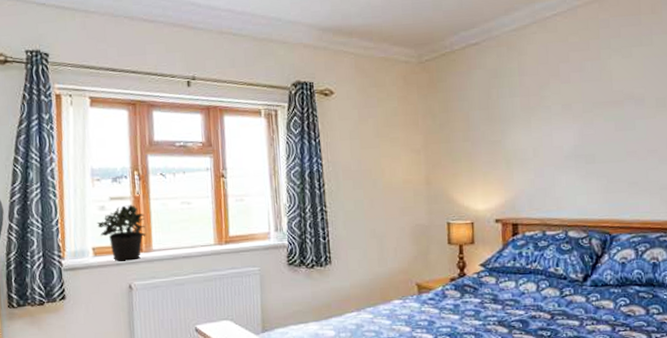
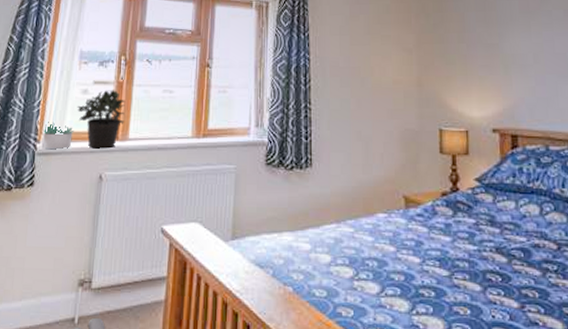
succulent plant: none [66,239,97,264] -> present [41,122,74,149]

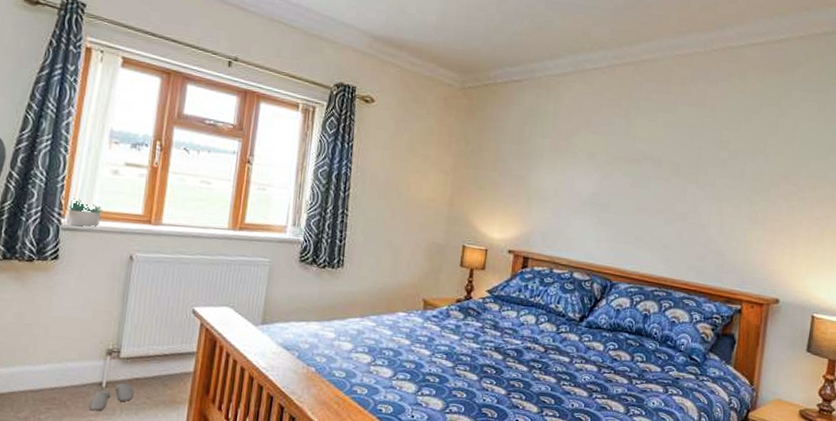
potted plant: present [77,90,125,149] -> none [106,173,159,232]

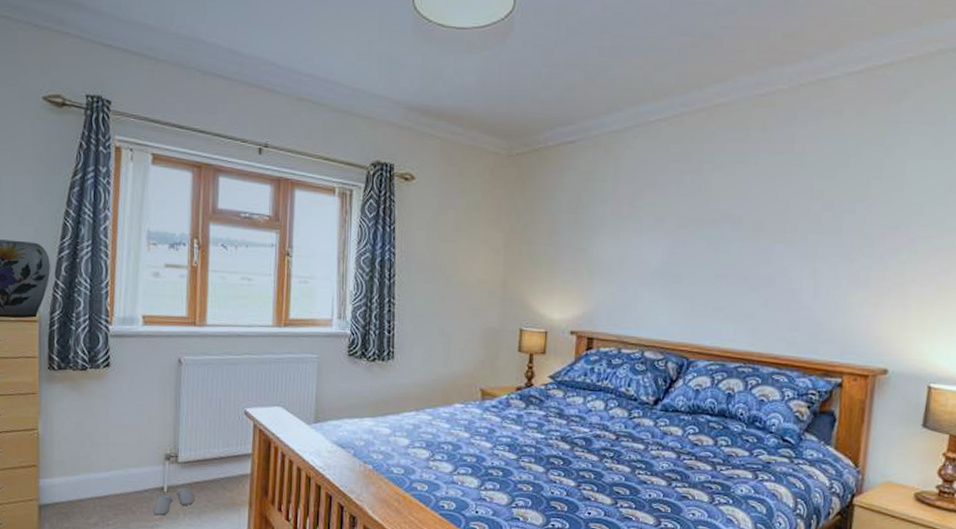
succulent plant: present [66,198,103,227] -> none [114,304,148,332]

